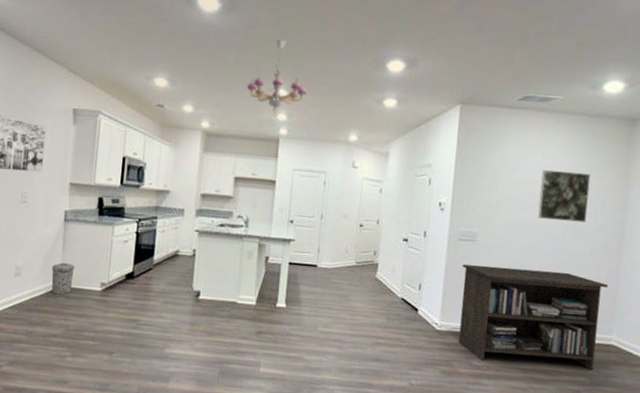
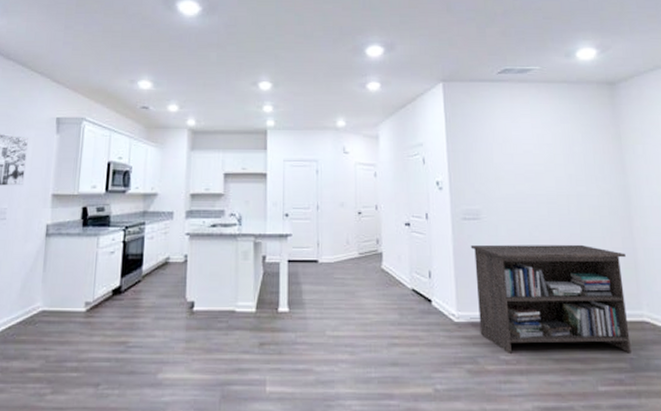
trash can: present [51,263,75,295] -> none [30,283,57,321]
chandelier: present [246,38,307,113] -> none [230,34,290,105]
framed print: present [537,169,591,223] -> none [535,138,589,189]

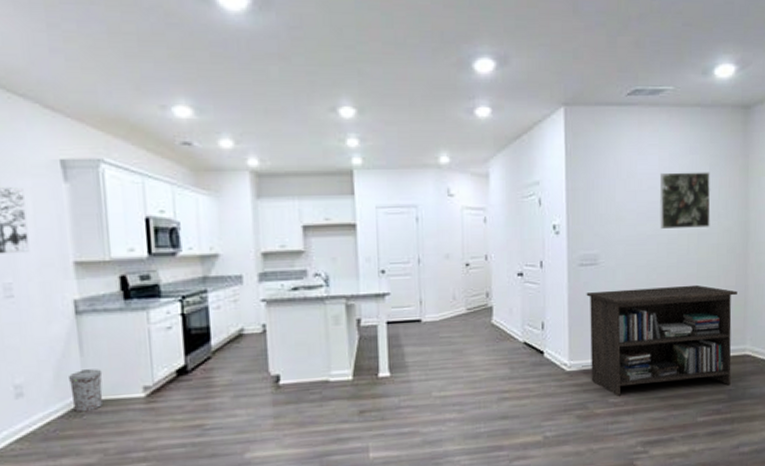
trash can: none [30,283,57,321] -> present [69,369,104,413]
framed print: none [535,138,589,189] -> present [660,172,711,229]

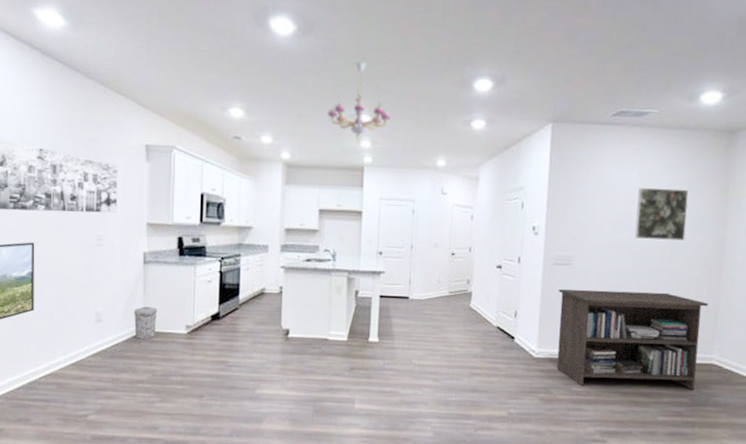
chandelier: none [300,41,379,138] -> present [327,61,391,140]

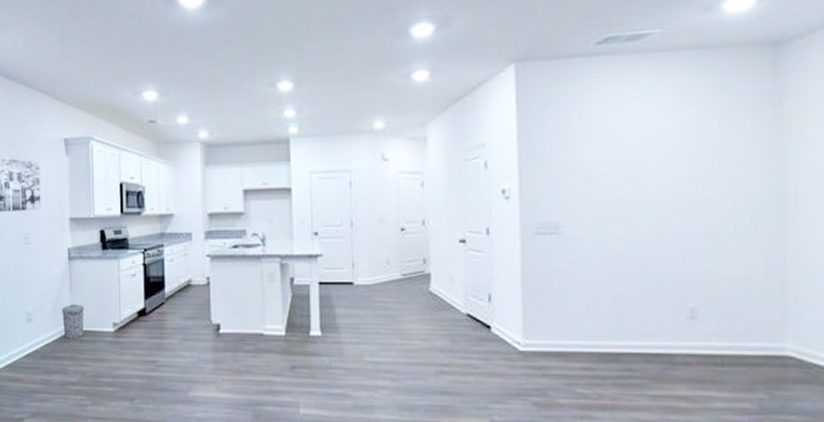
chandelier: present [327,61,391,140] -> none [244,23,315,110]
storage cabinet: present [556,289,708,391] -> none [544,262,769,393]
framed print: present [634,187,689,241] -> none [645,125,722,194]

